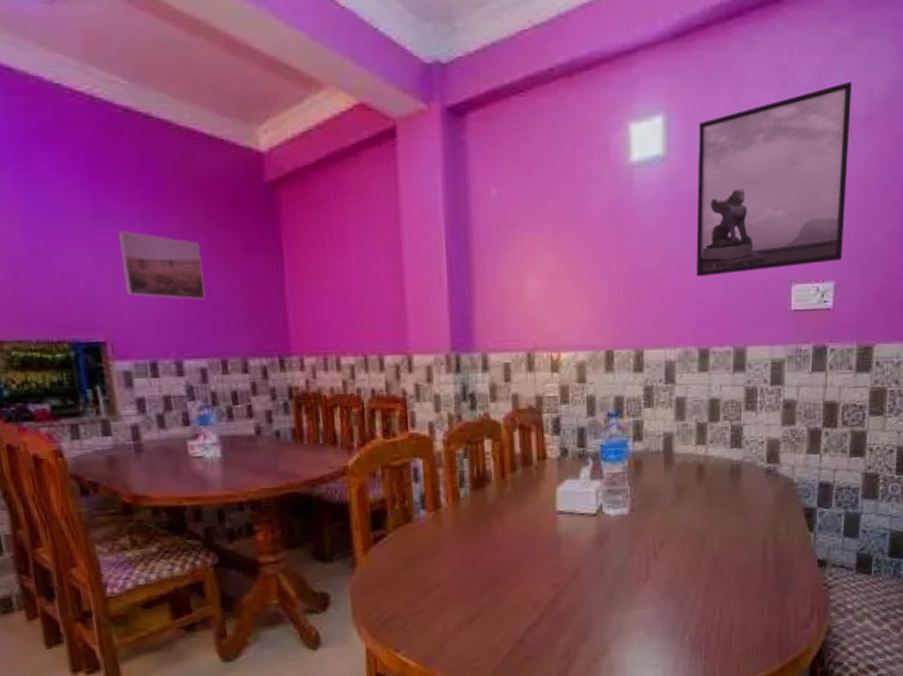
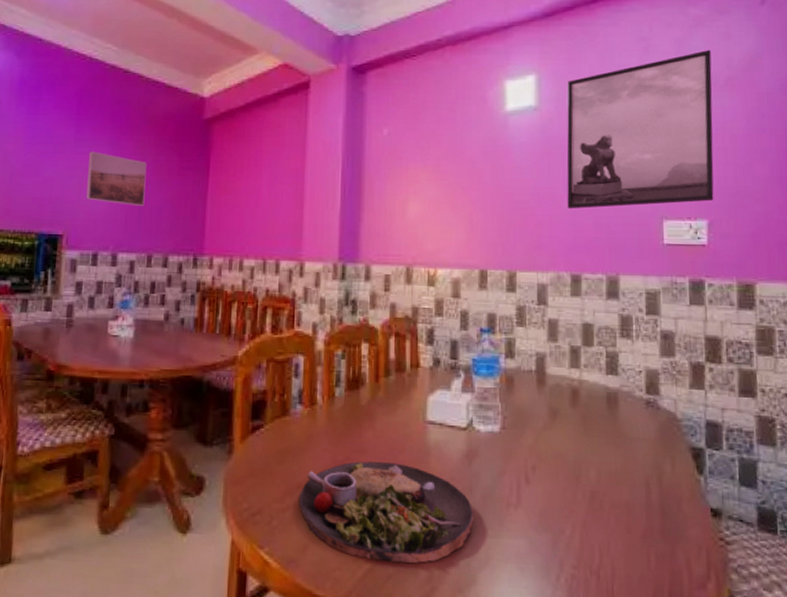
dinner plate: none [431,555,606,646] -> present [299,461,474,563]

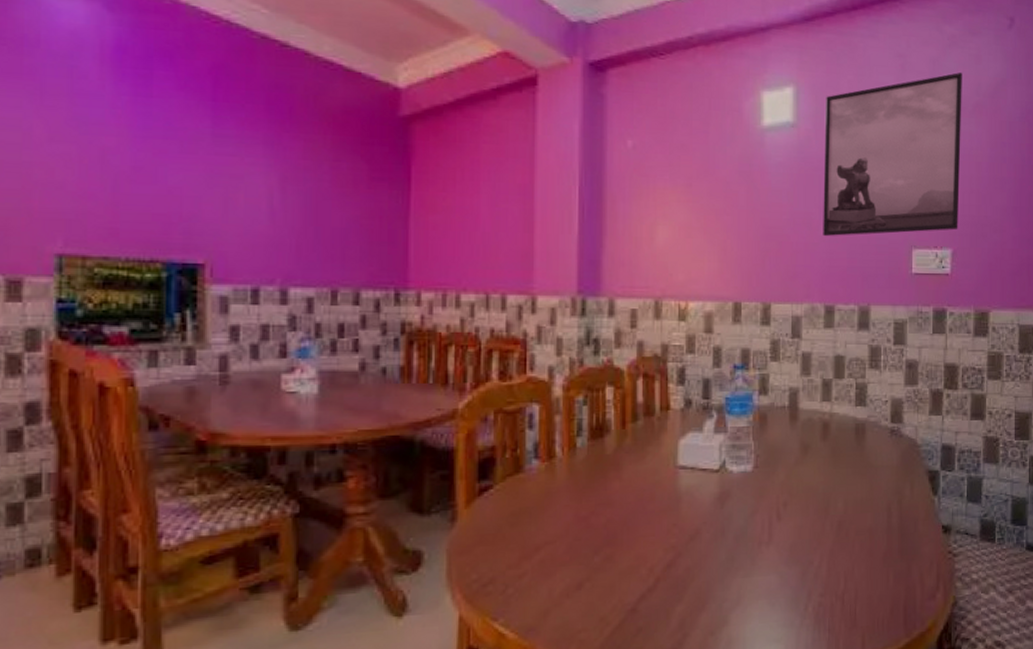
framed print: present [86,151,147,206] -> none [235,152,323,227]
dinner plate: present [299,461,474,563] -> none [538,513,726,616]

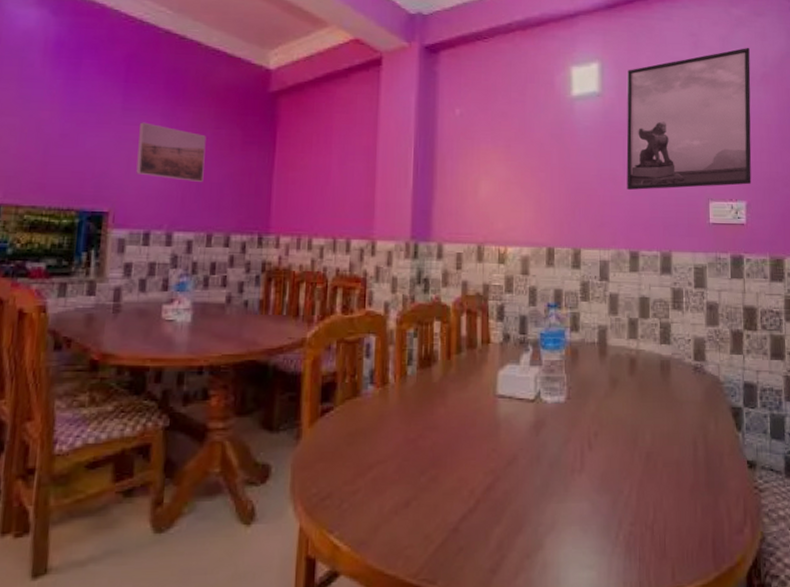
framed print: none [235,152,323,227] -> present [136,122,206,182]

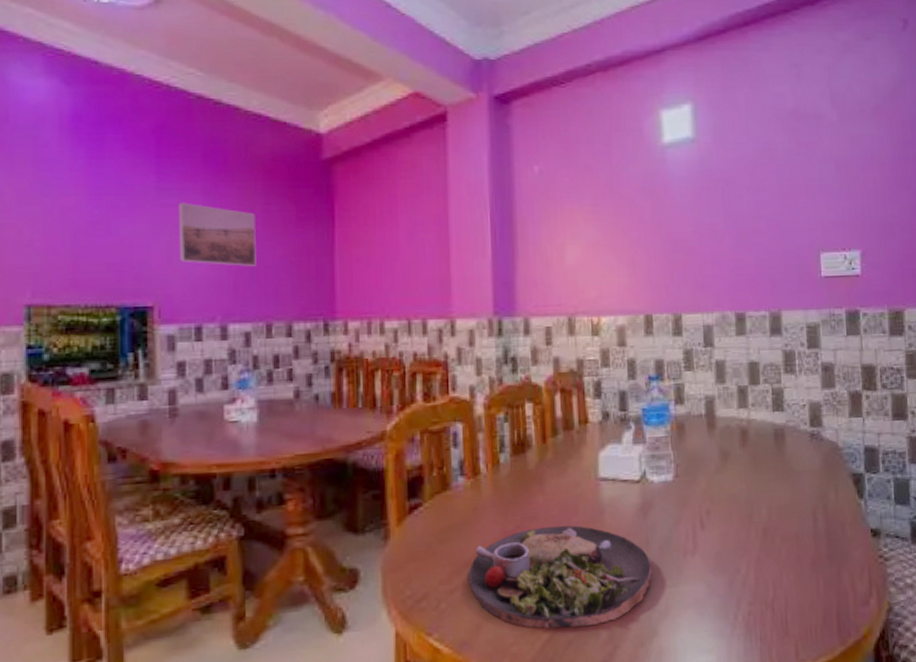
dinner plate: none [370,438,541,535] -> present [468,525,652,629]
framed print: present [626,48,752,191] -> none [724,77,866,246]

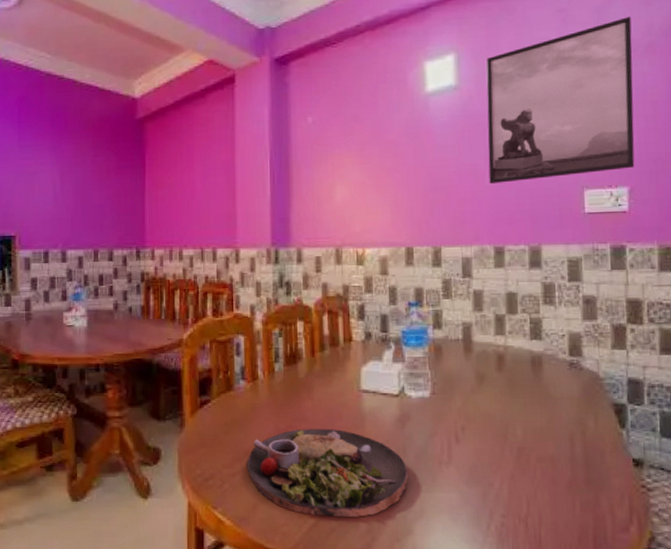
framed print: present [177,202,256,266] -> none [32,156,87,205]
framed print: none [724,77,866,246] -> present [486,17,635,185]

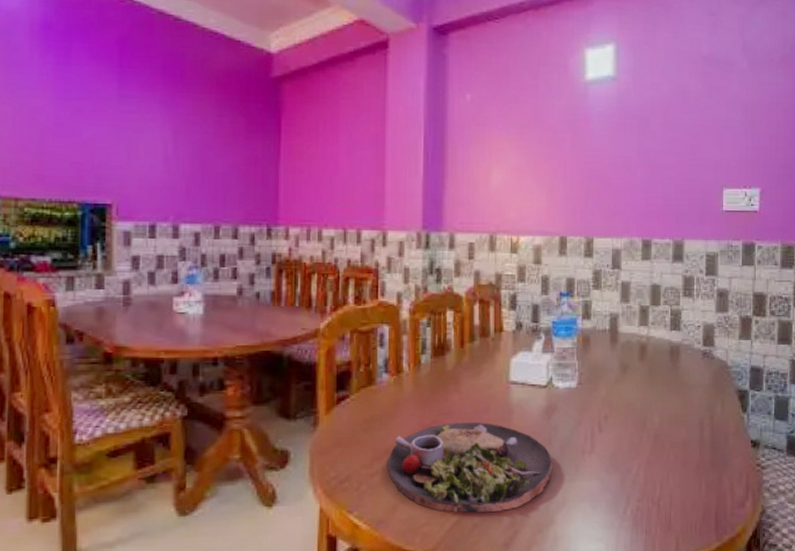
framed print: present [486,17,635,185] -> none [641,28,770,178]

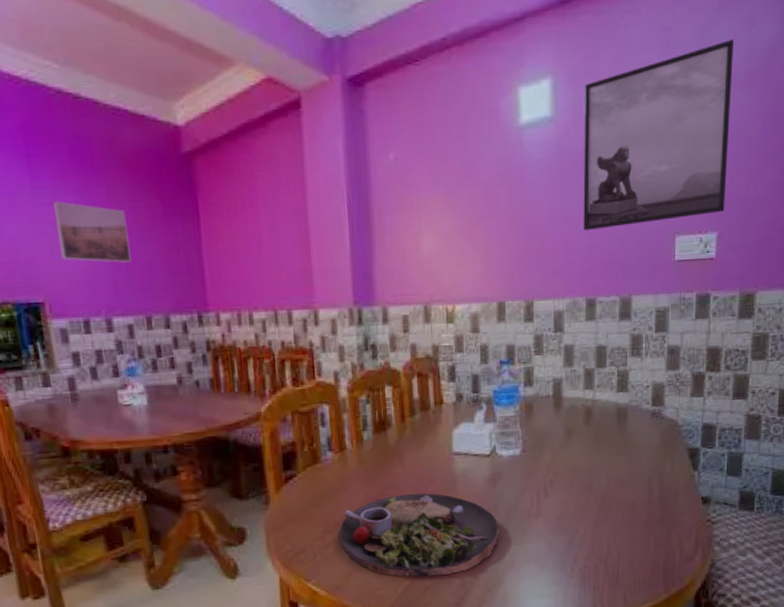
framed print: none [137,110,208,172] -> present [52,201,131,263]
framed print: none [641,28,770,178] -> present [583,40,734,231]

